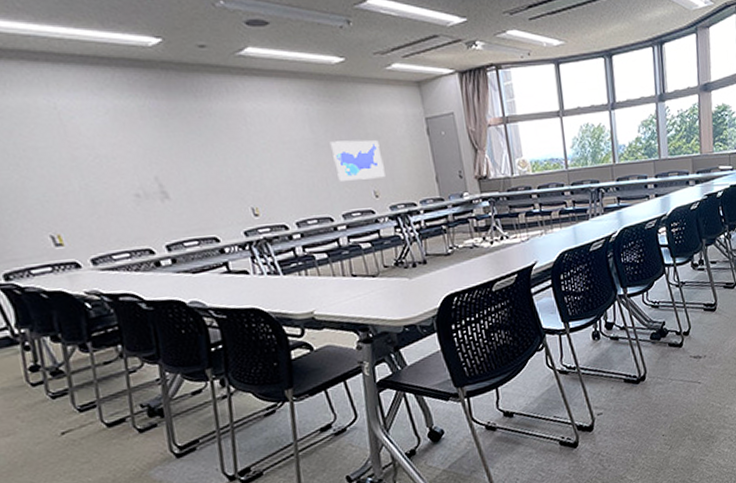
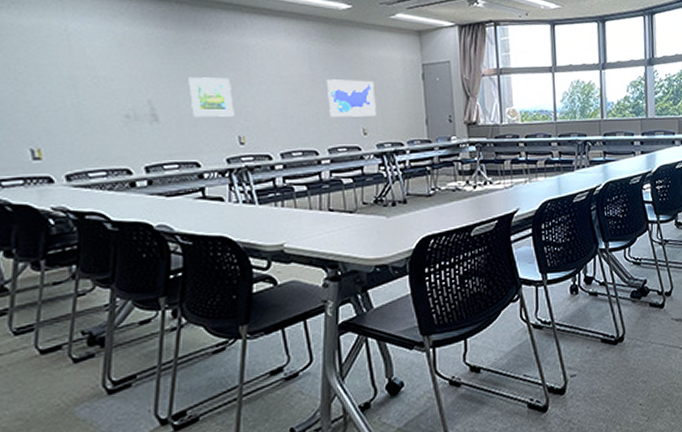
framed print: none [190,147,244,191] -> present [188,77,234,117]

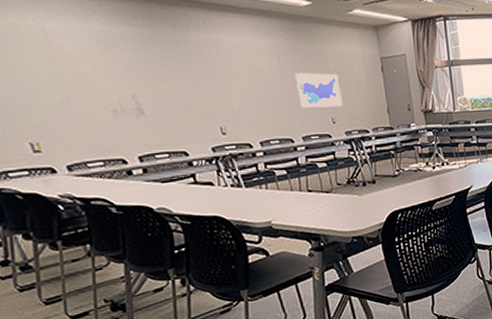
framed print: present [188,77,234,117] -> none [166,73,214,110]

